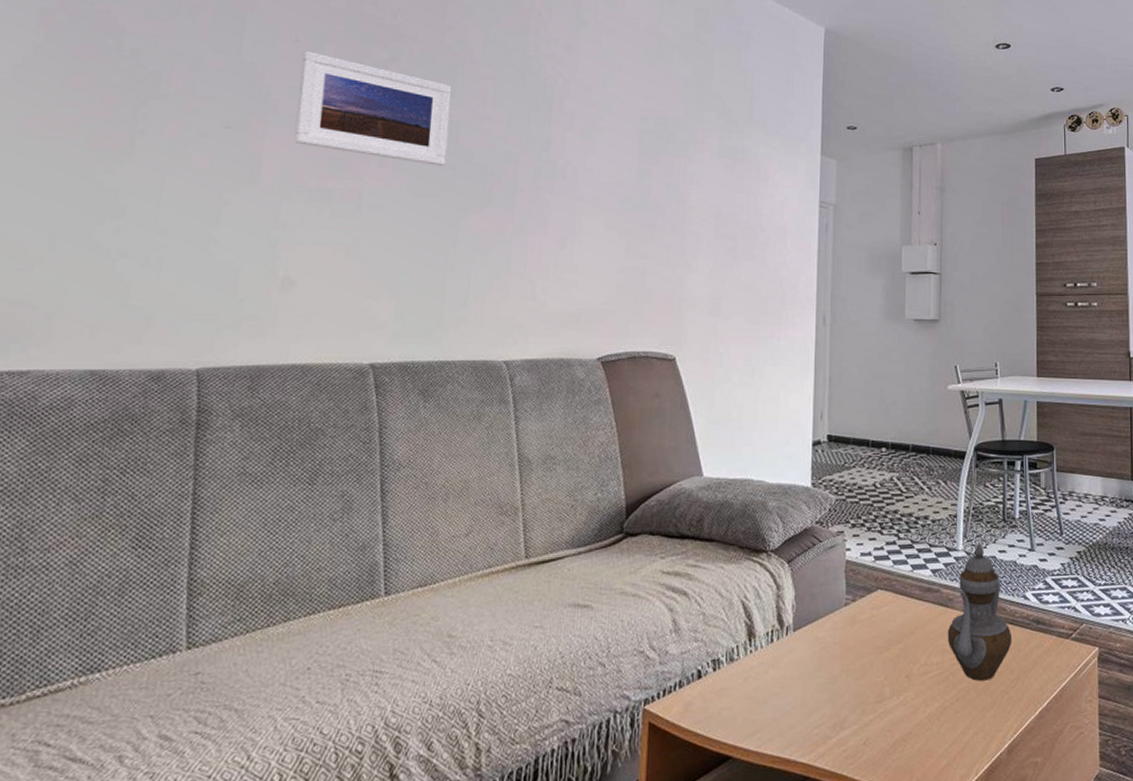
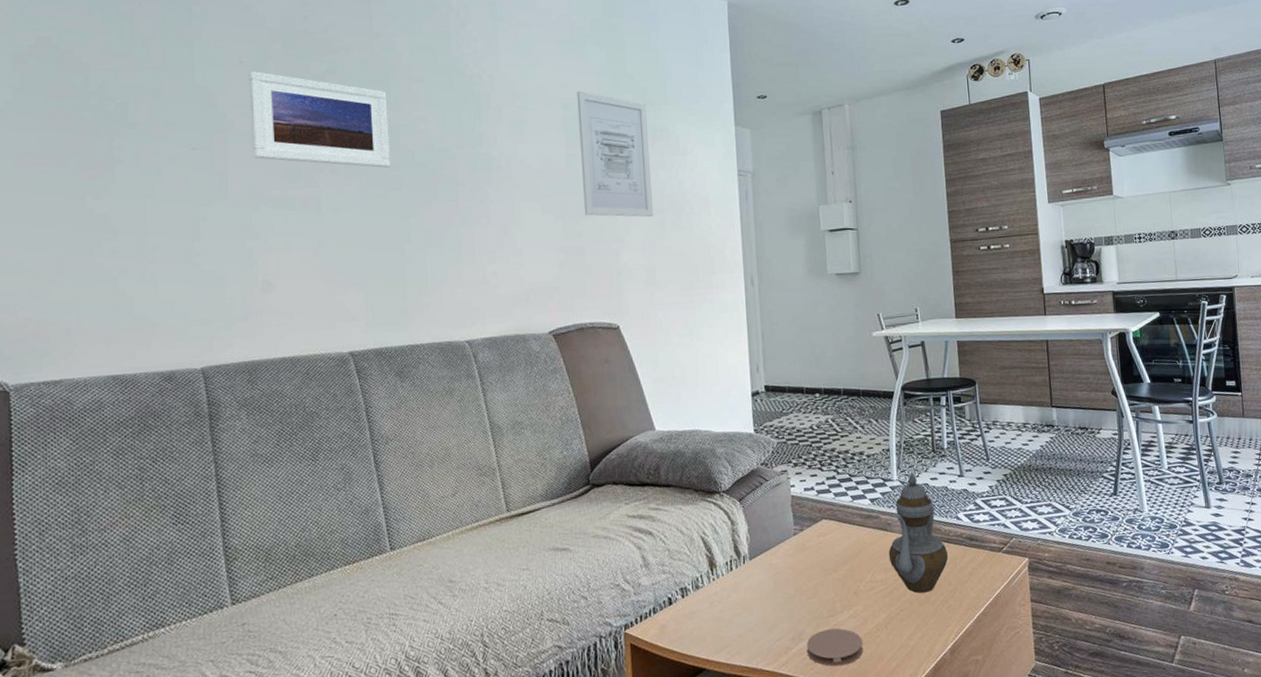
wall art: none [650,104,729,243] -> present [577,91,654,218]
coaster: none [848,716,911,762] -> present [806,628,864,667]

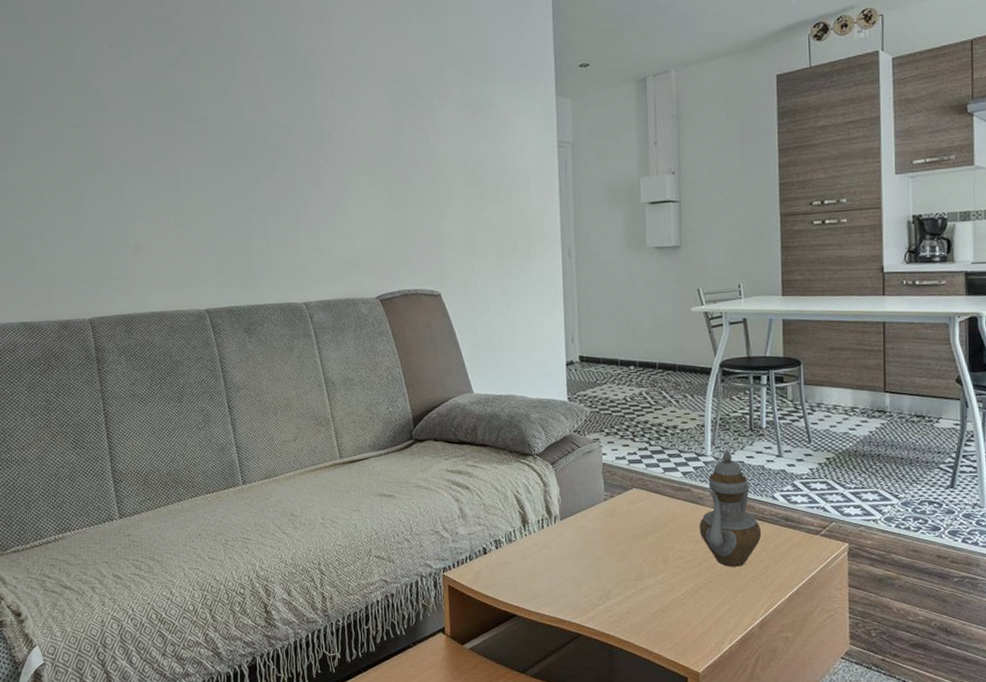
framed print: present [248,70,390,168] -> none [116,54,236,142]
wall art: present [577,91,654,218] -> none [402,64,475,189]
coaster: present [806,628,864,667] -> none [613,592,670,627]

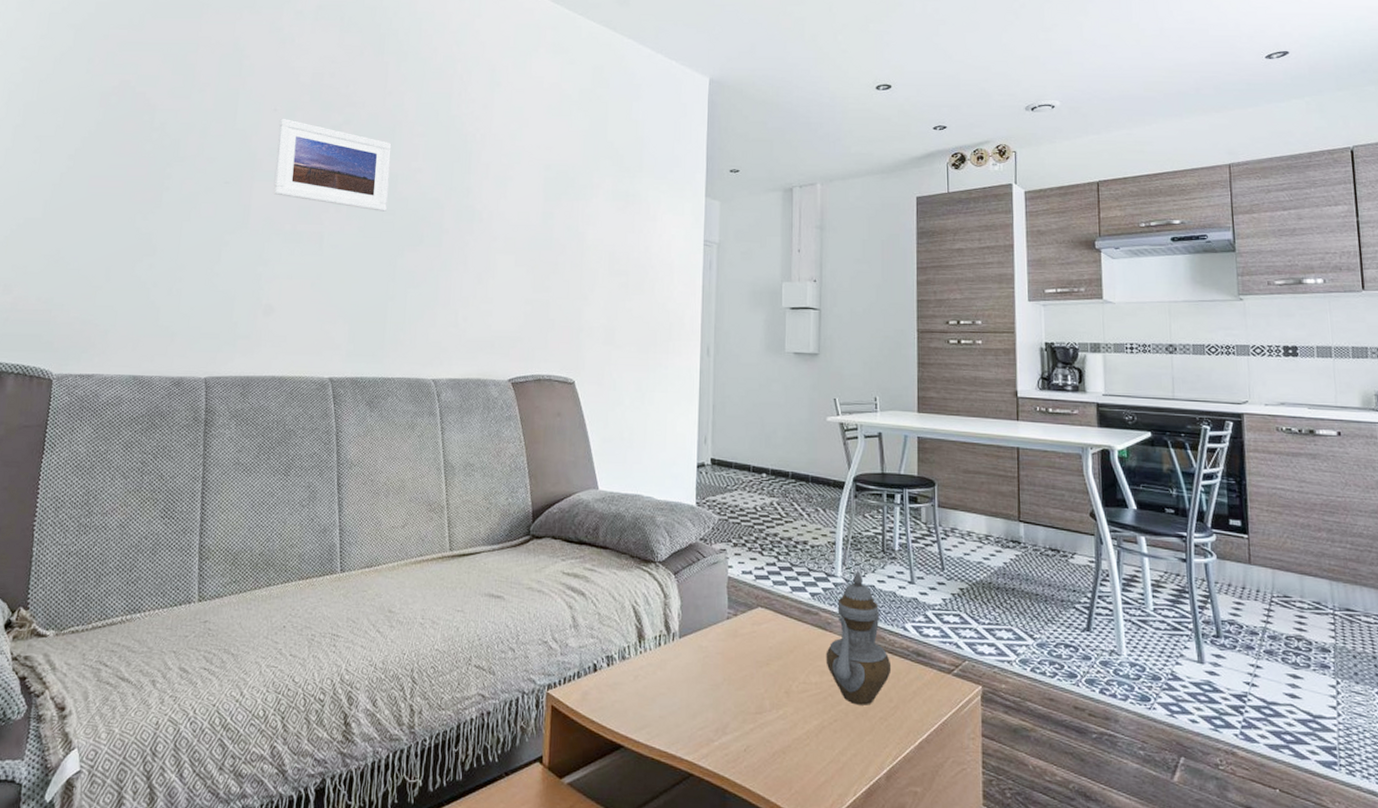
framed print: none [116,54,236,142] -> present [273,118,392,212]

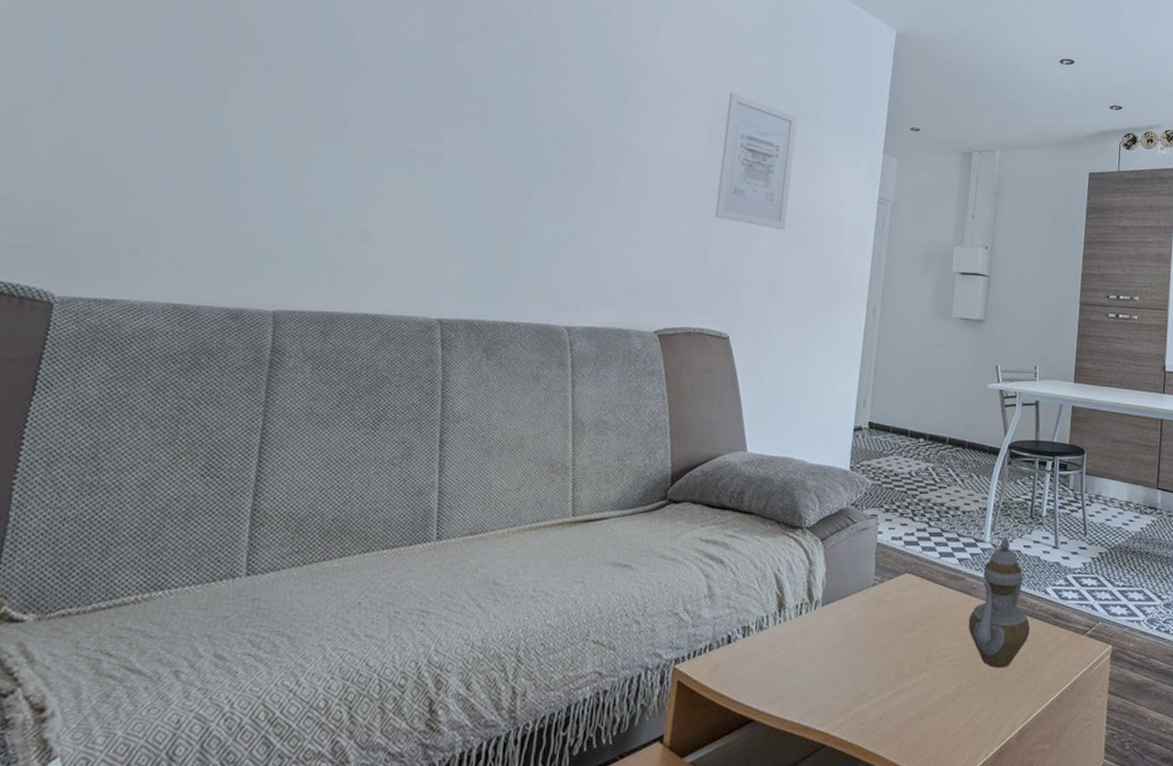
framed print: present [273,118,392,212] -> none [380,14,535,135]
wall art: none [553,153,622,279] -> present [714,92,797,231]

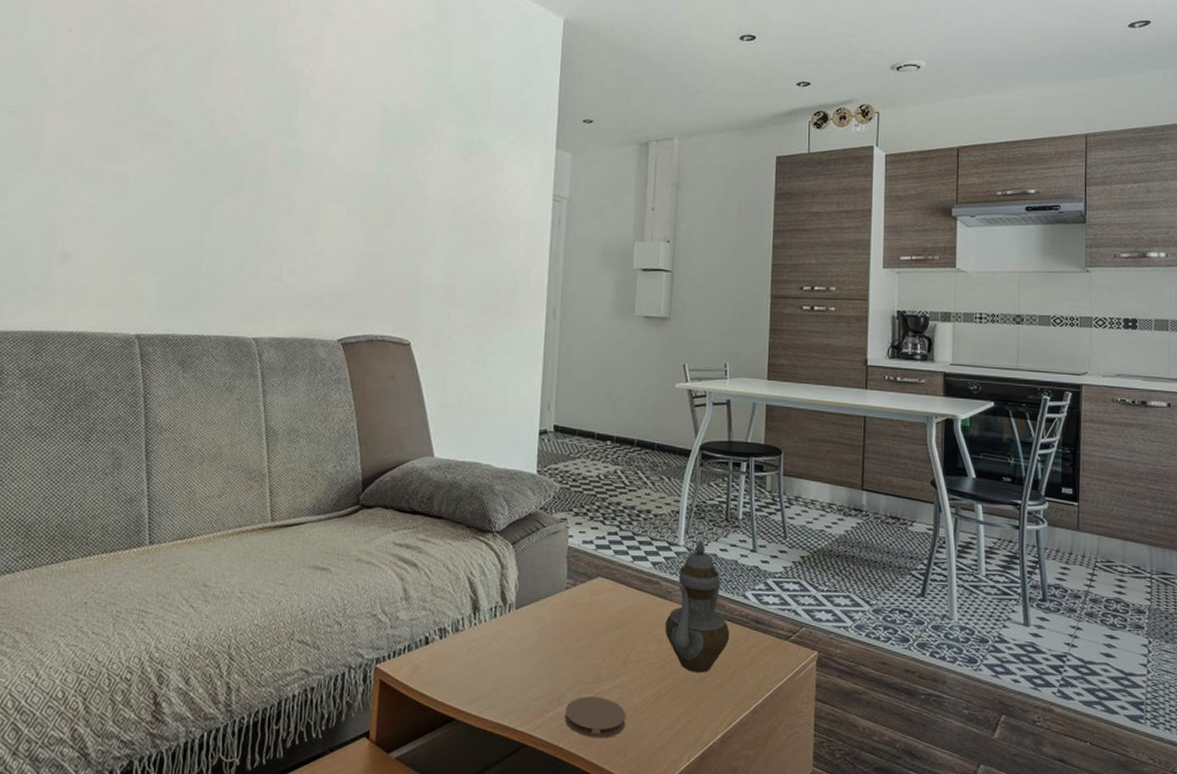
wall art: present [714,92,797,231] -> none [389,94,466,234]
coaster: none [865,694,927,737] -> present [564,696,626,739]

